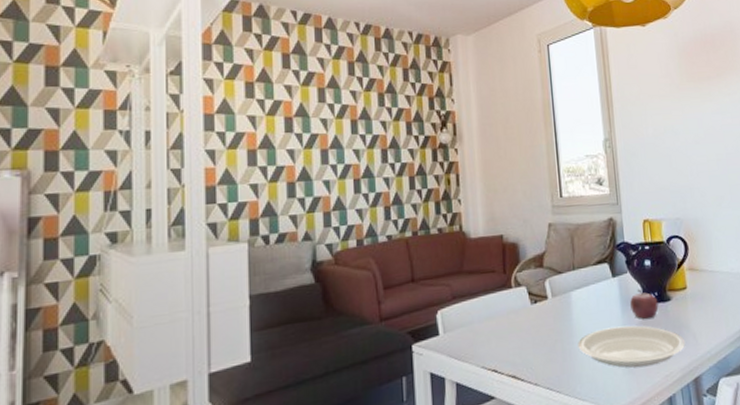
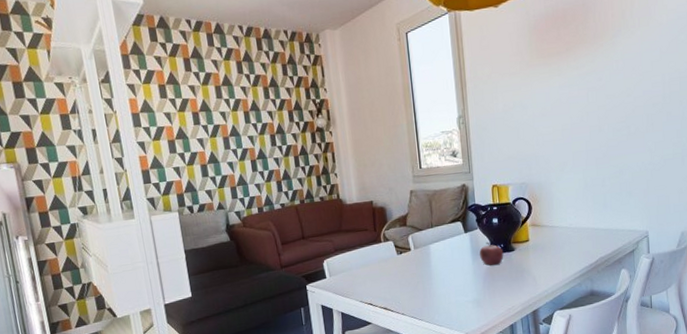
plate: present [578,325,686,368] -> none [436,270,527,303]

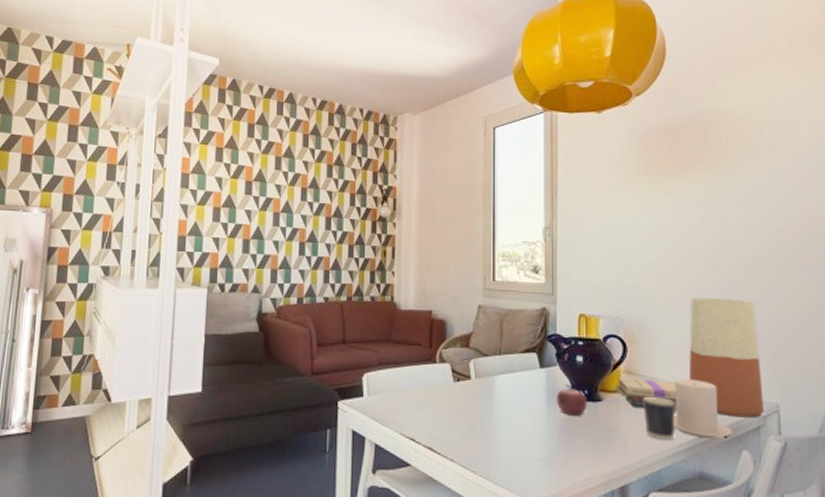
books: none [524,227,572,251] -> present [615,377,677,412]
mug: none [546,240,572,272] -> present [643,396,676,440]
candle: none [569,222,614,266] -> present [673,378,733,439]
vase: none [579,153,637,246] -> present [688,297,764,418]

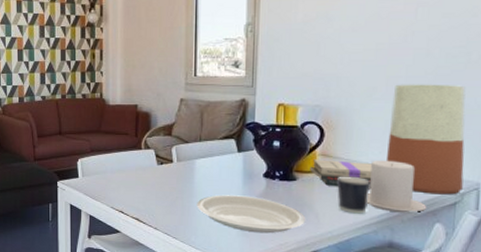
plate: none [497,418,614,465] -> present [197,195,306,234]
fruit: present [555,384,587,416] -> none [251,166,282,193]

